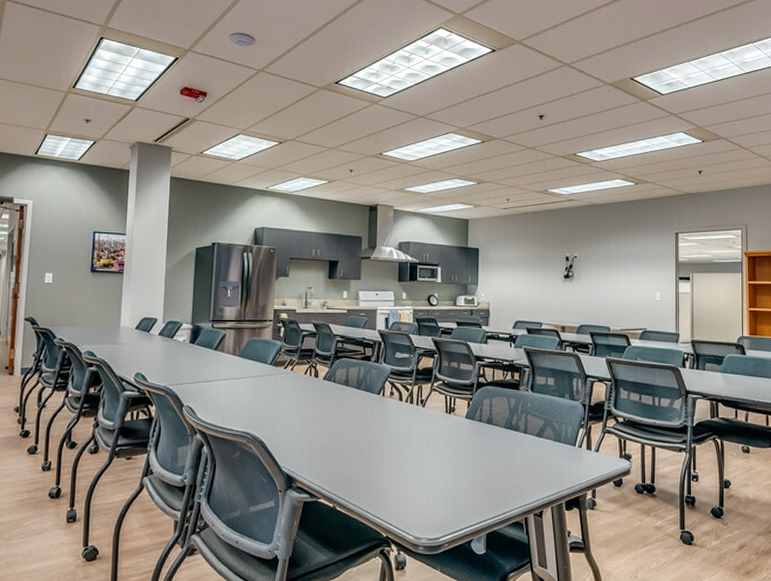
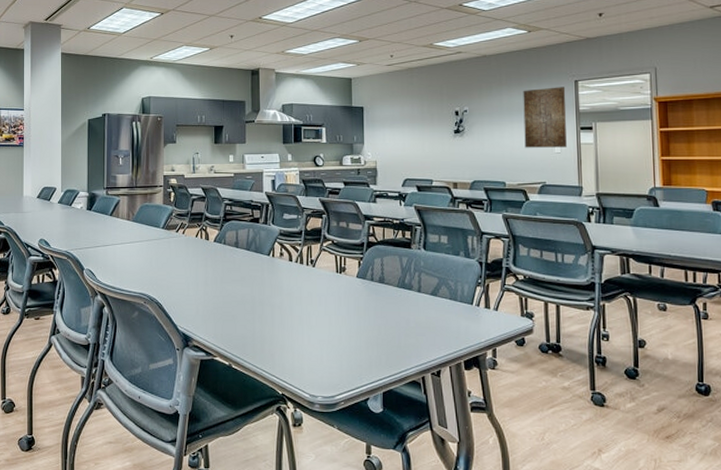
wall art: none [628,238,667,296] -> present [523,87,567,148]

